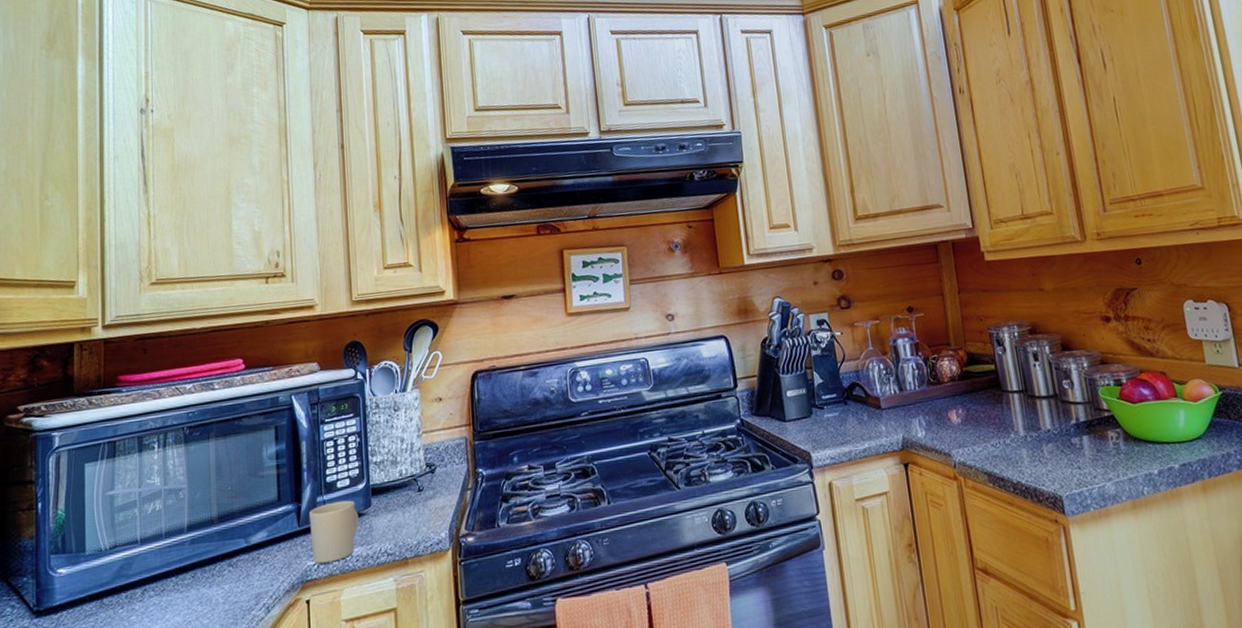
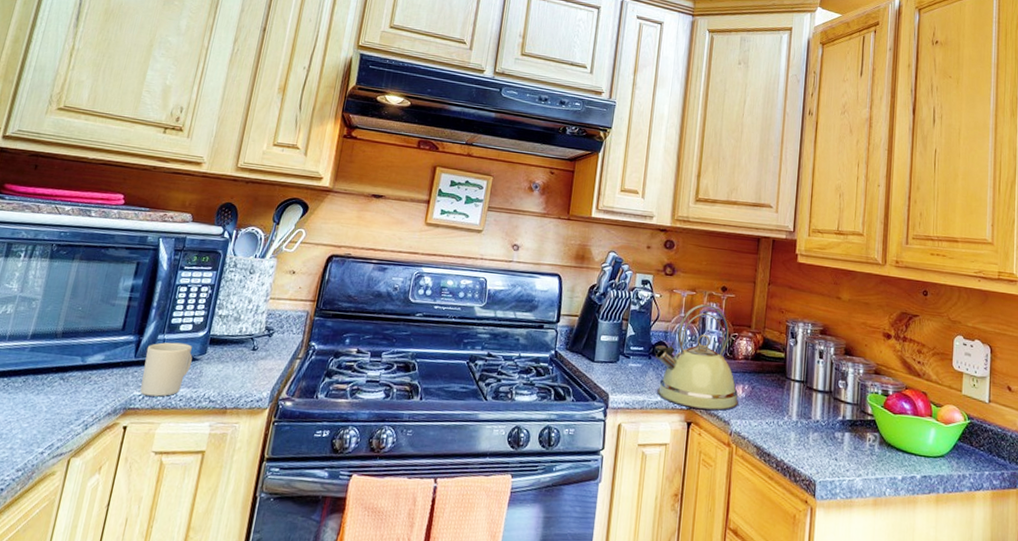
kettle: none [849,330,956,448] -> present [655,303,738,411]

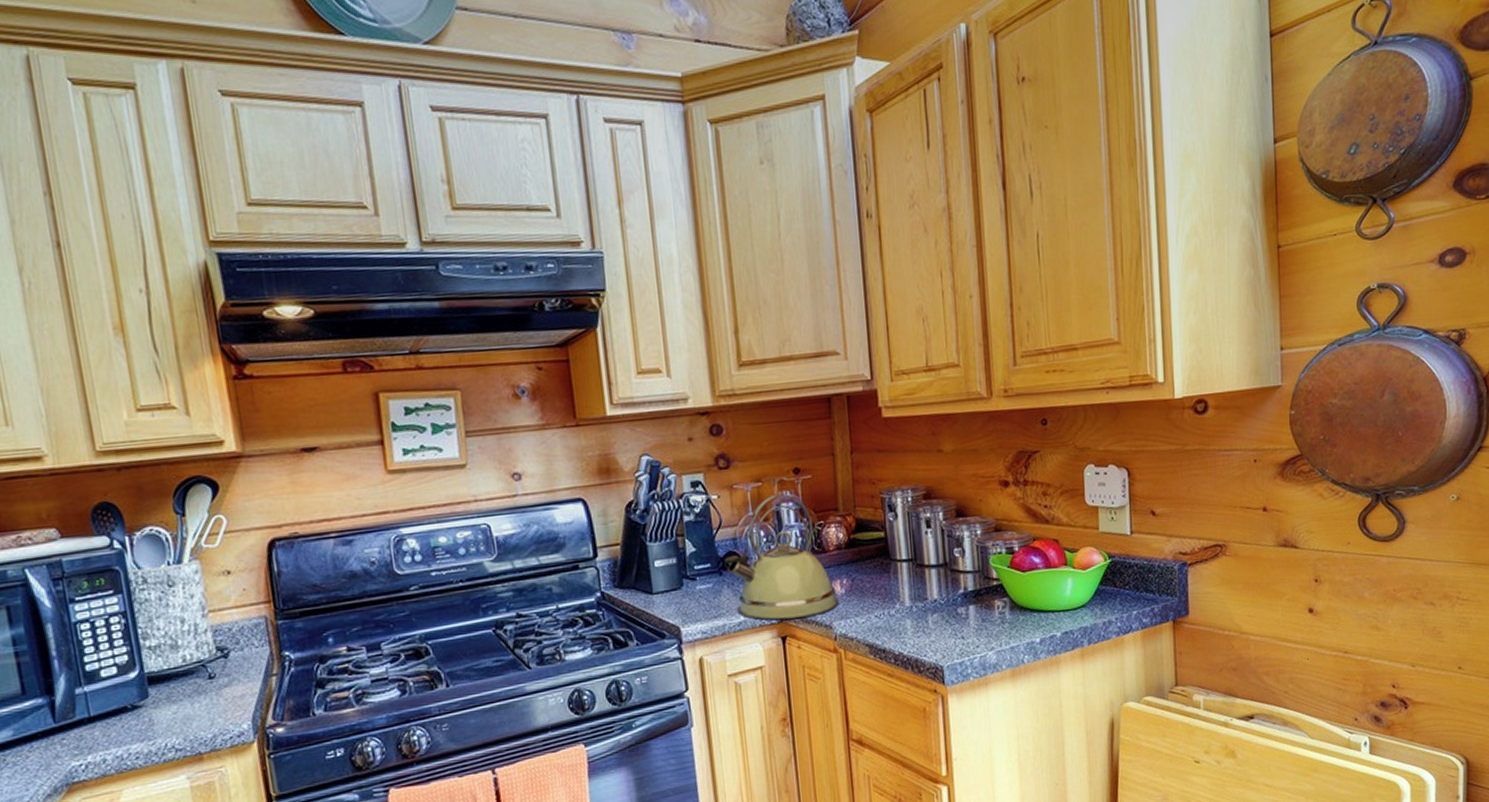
mug: present [140,342,193,397] -> none [66,691,135,764]

